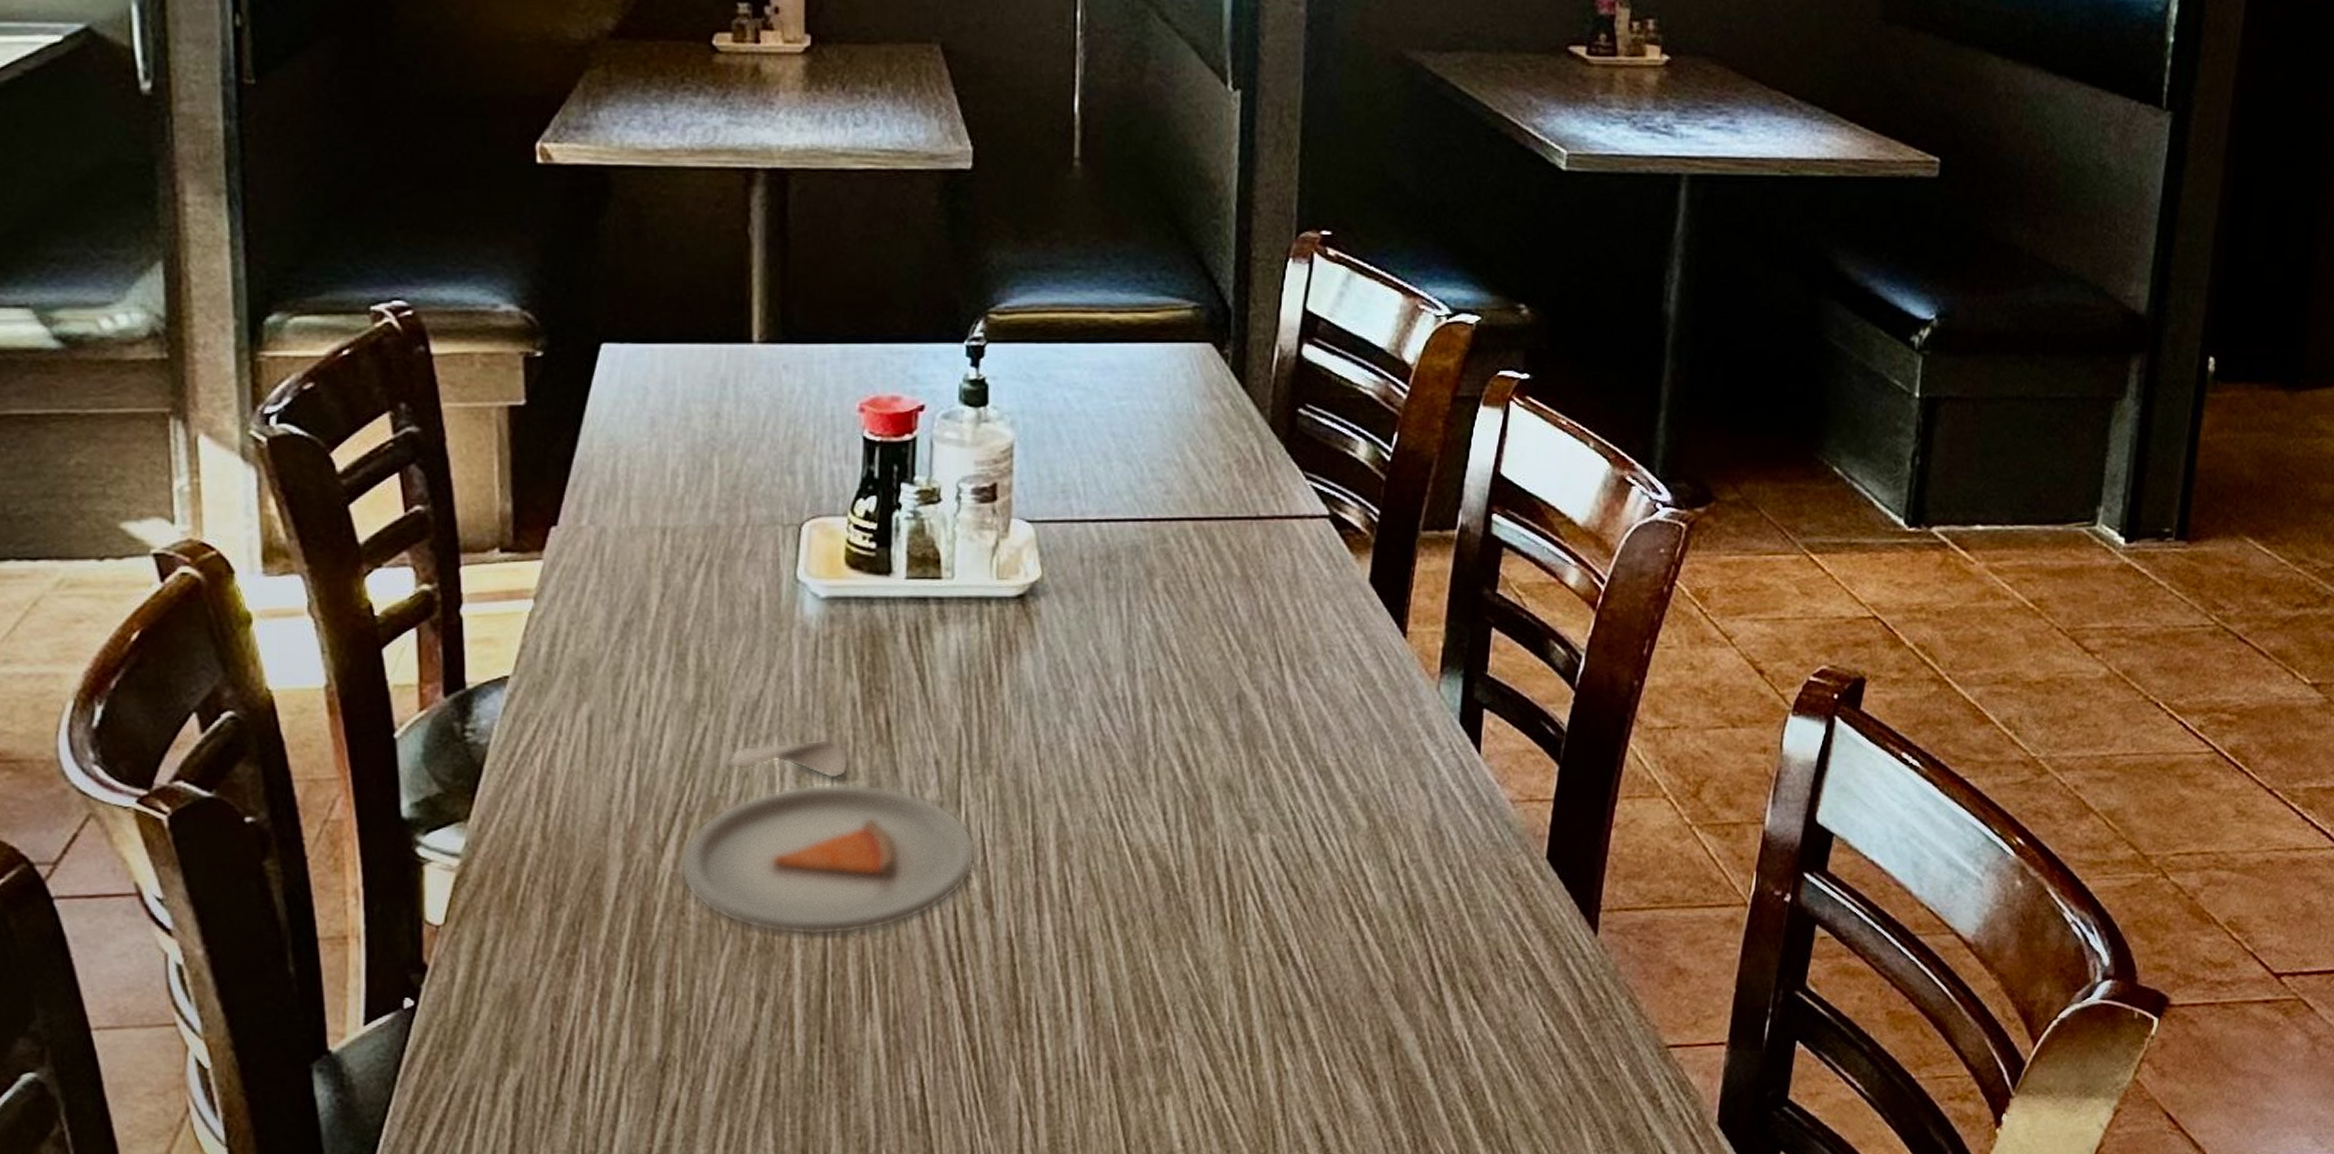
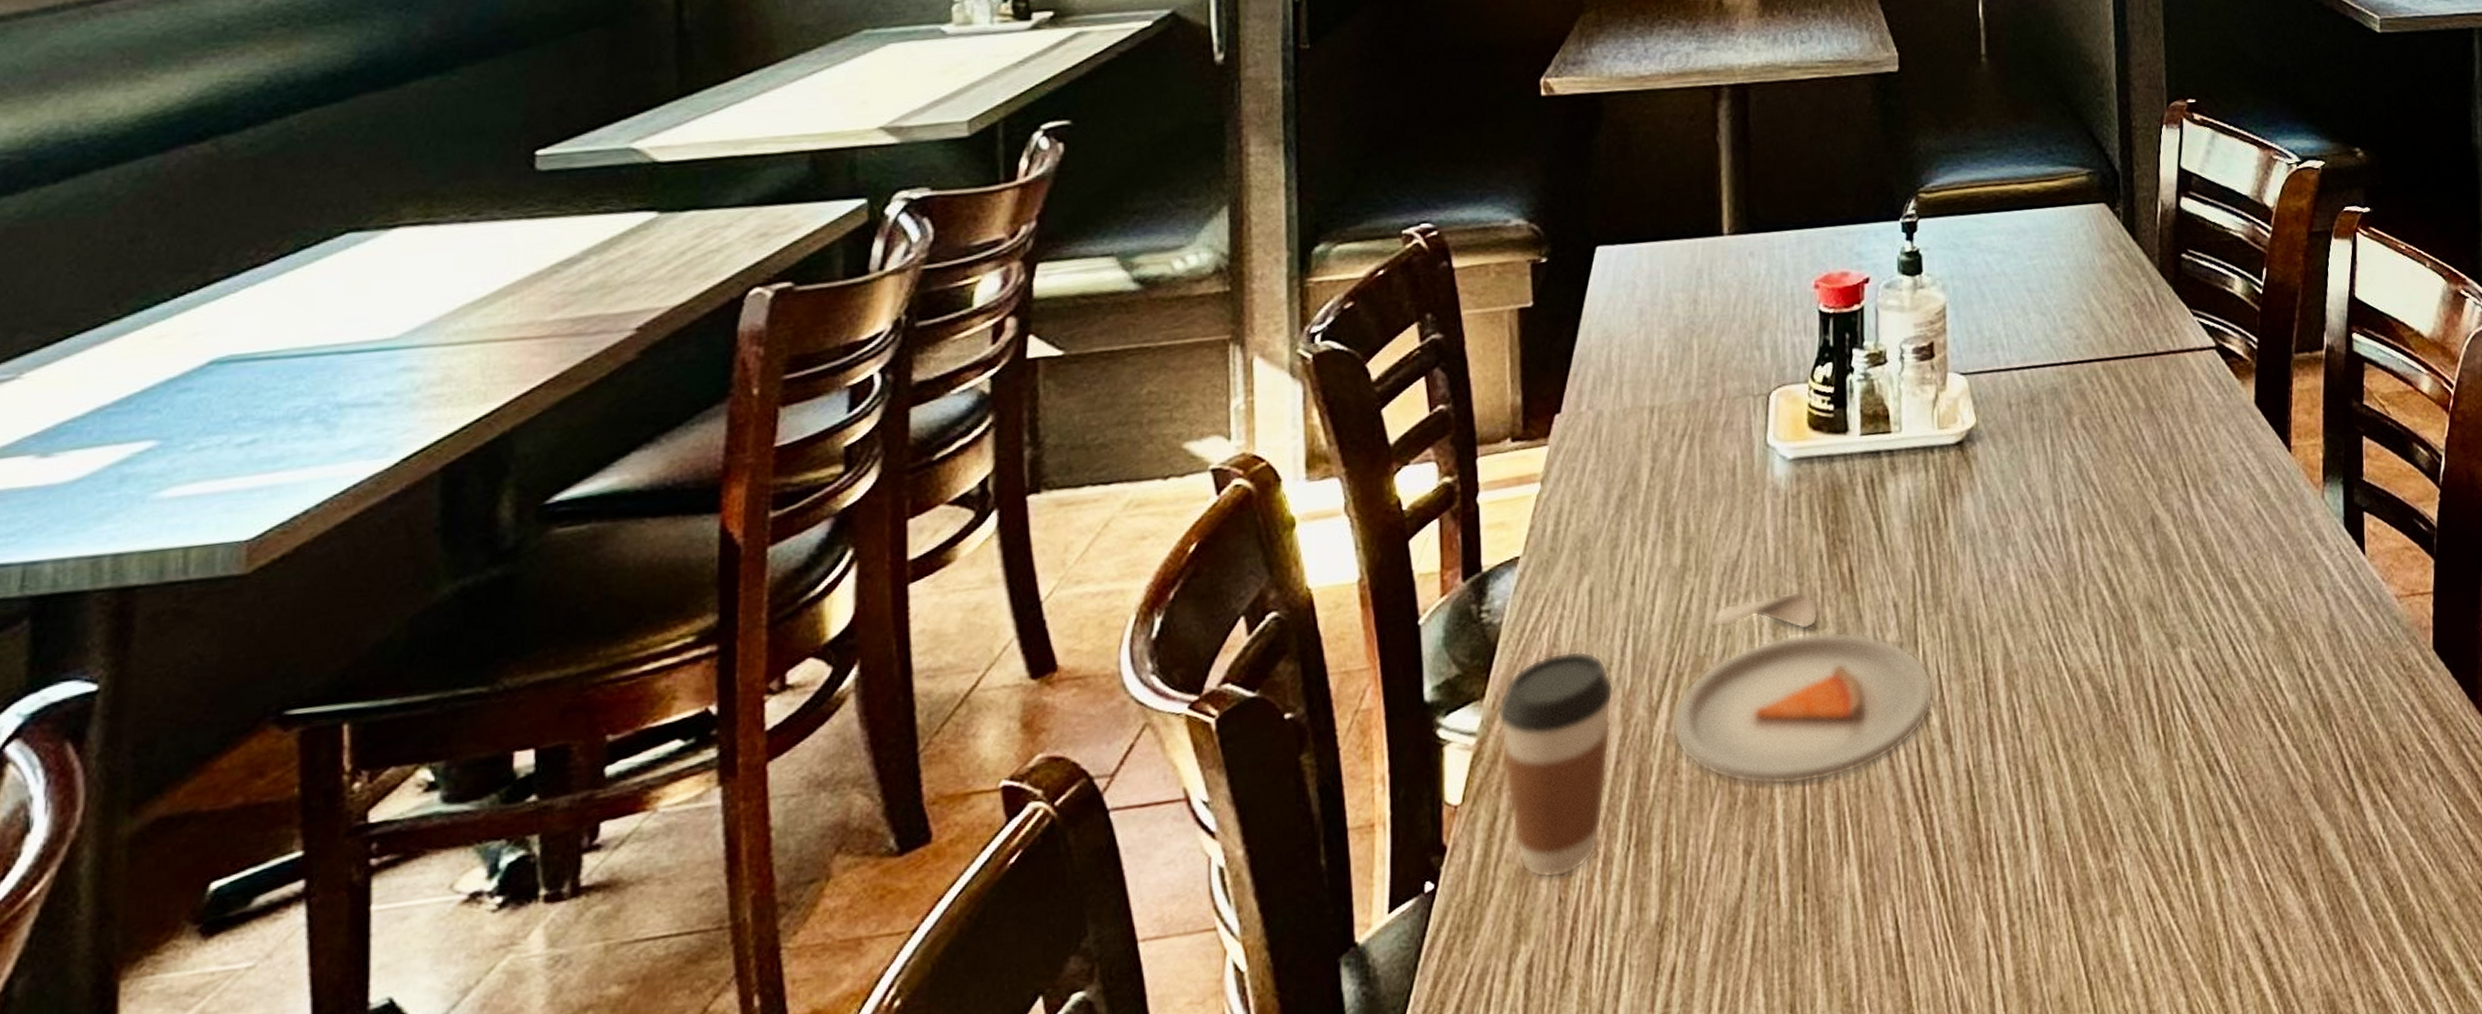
coffee cup: none [483,779,616,1006] -> present [1497,650,1615,879]

